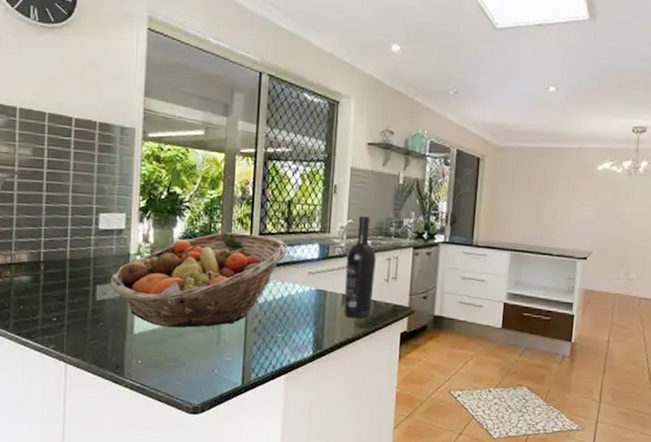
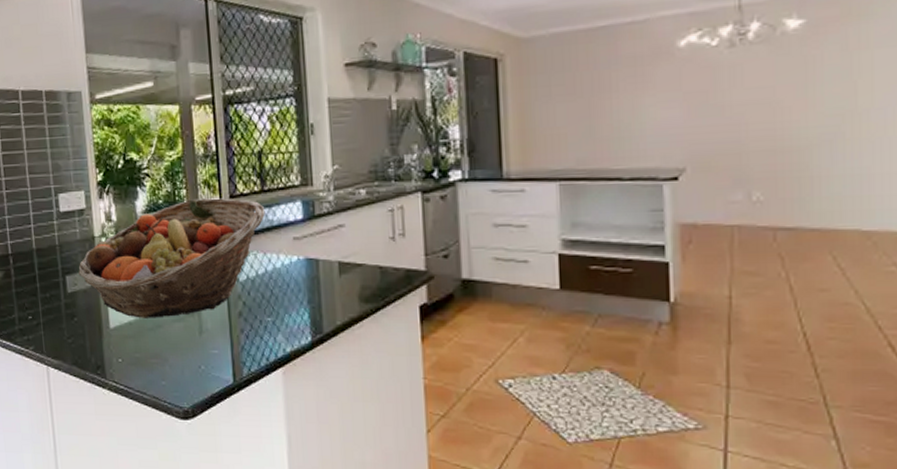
wine bottle: present [344,215,376,318] -> none [337,157,378,291]

